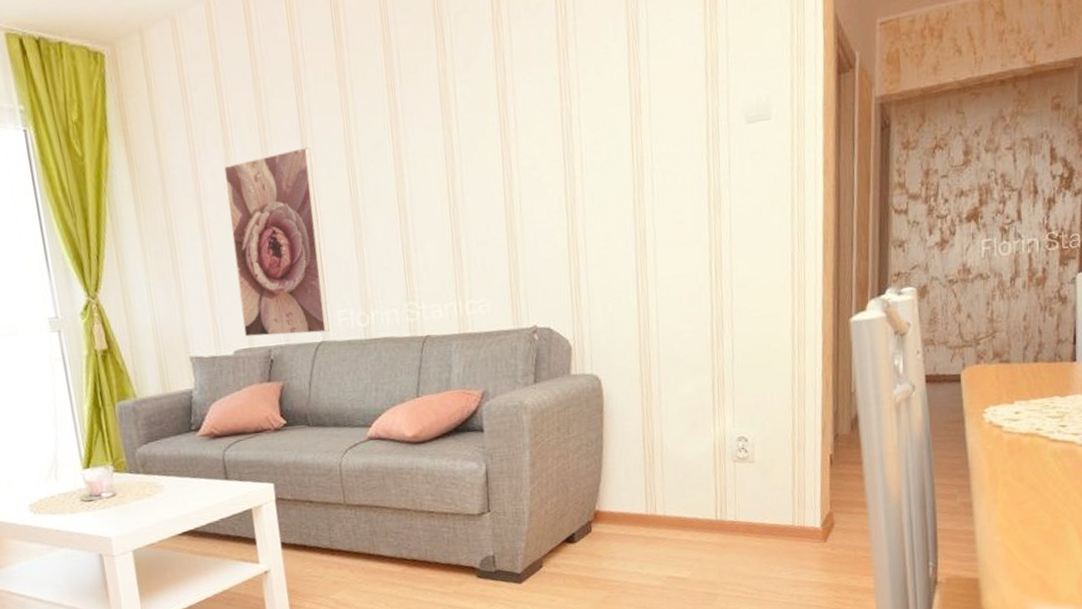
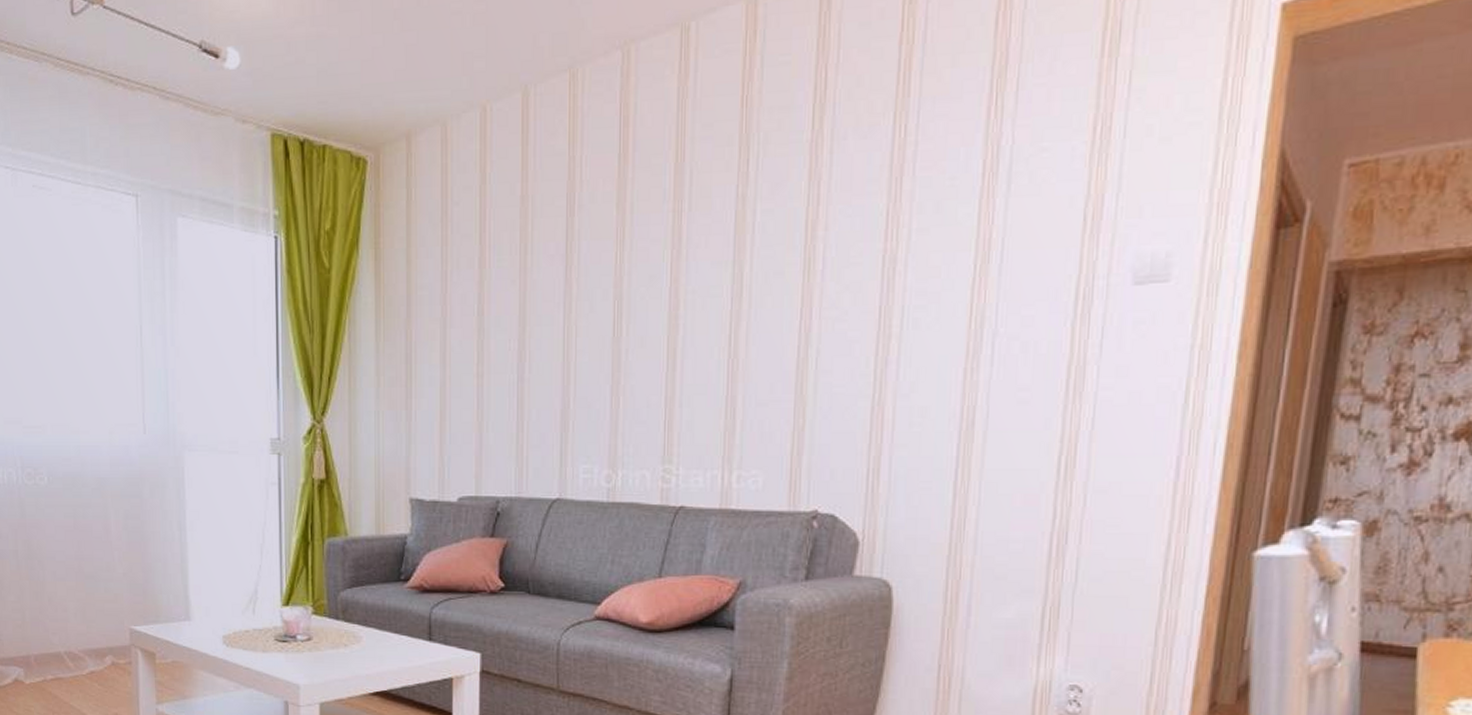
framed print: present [224,146,330,337] -> none [472,275,574,488]

